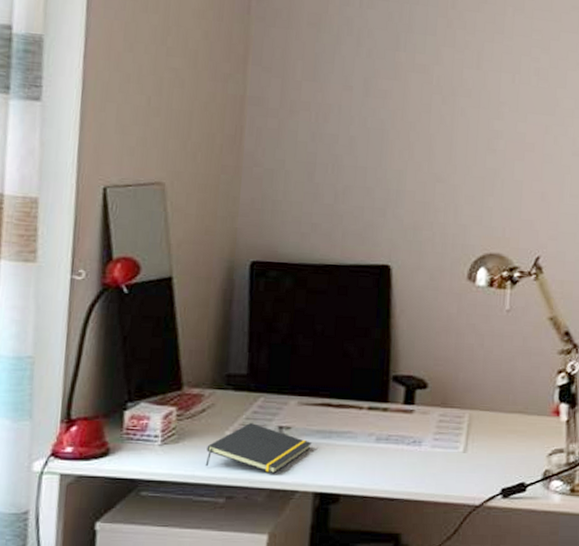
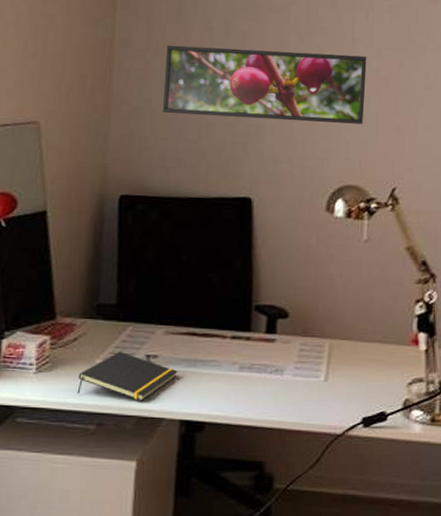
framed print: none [297,104,513,191] -> present [162,45,367,124]

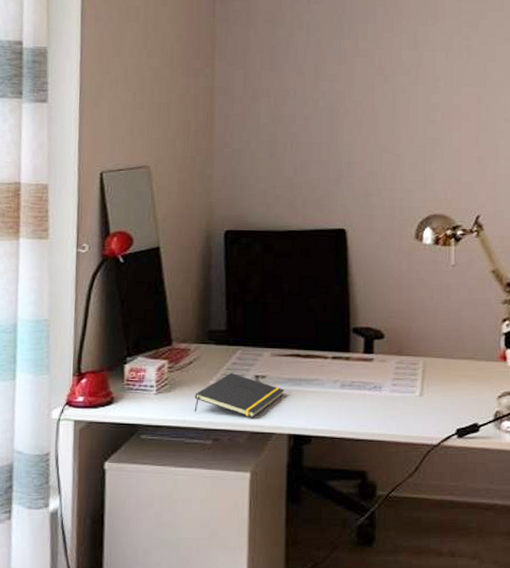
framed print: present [162,45,367,124] -> none [260,91,448,157]

